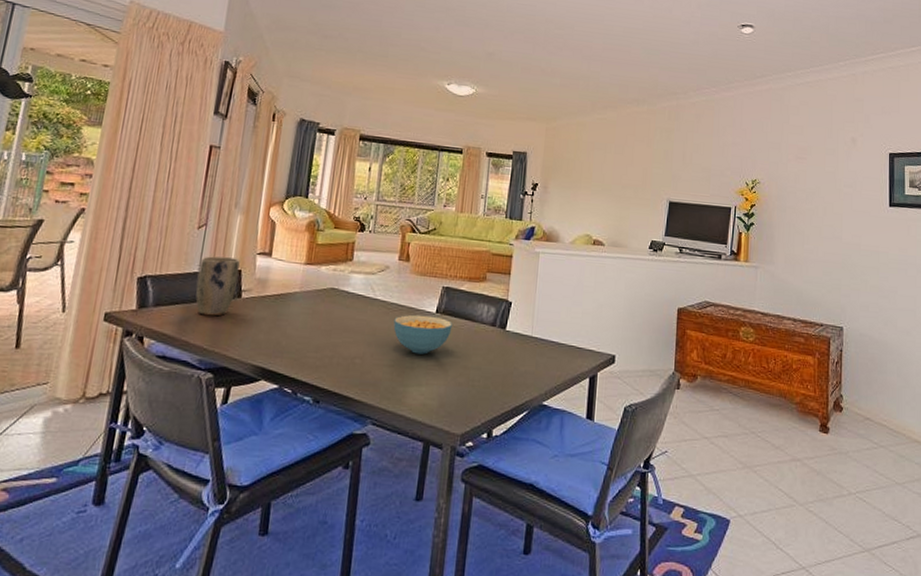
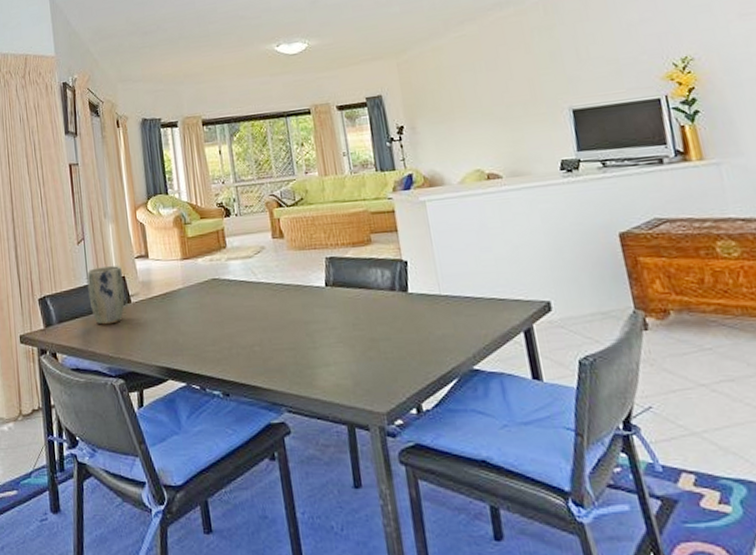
cereal bowl: present [393,314,452,355] -> none [283,290,348,333]

